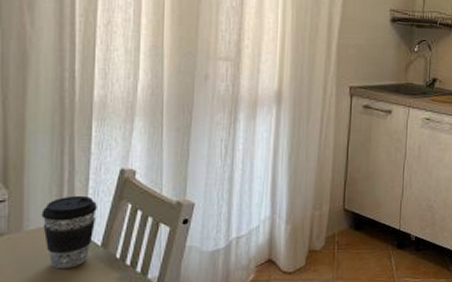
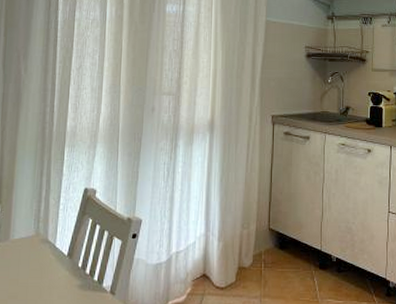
coffee cup: present [41,195,97,270] -> none [24,210,66,275]

